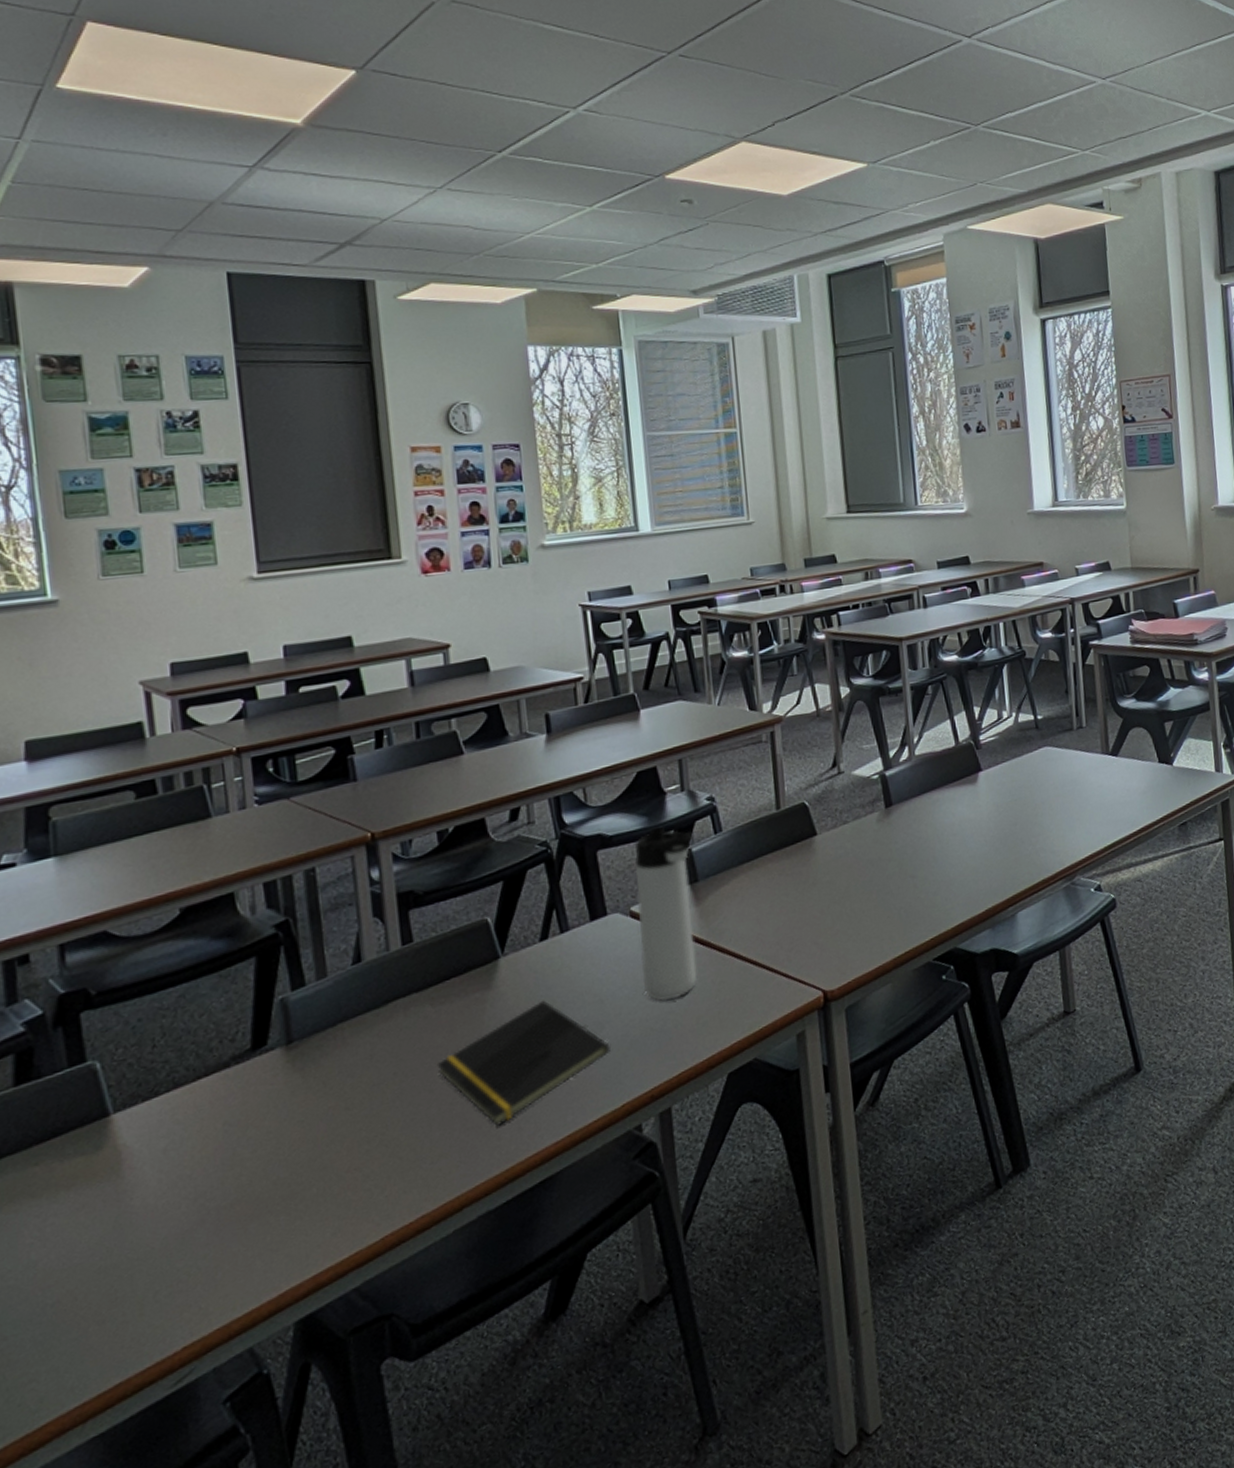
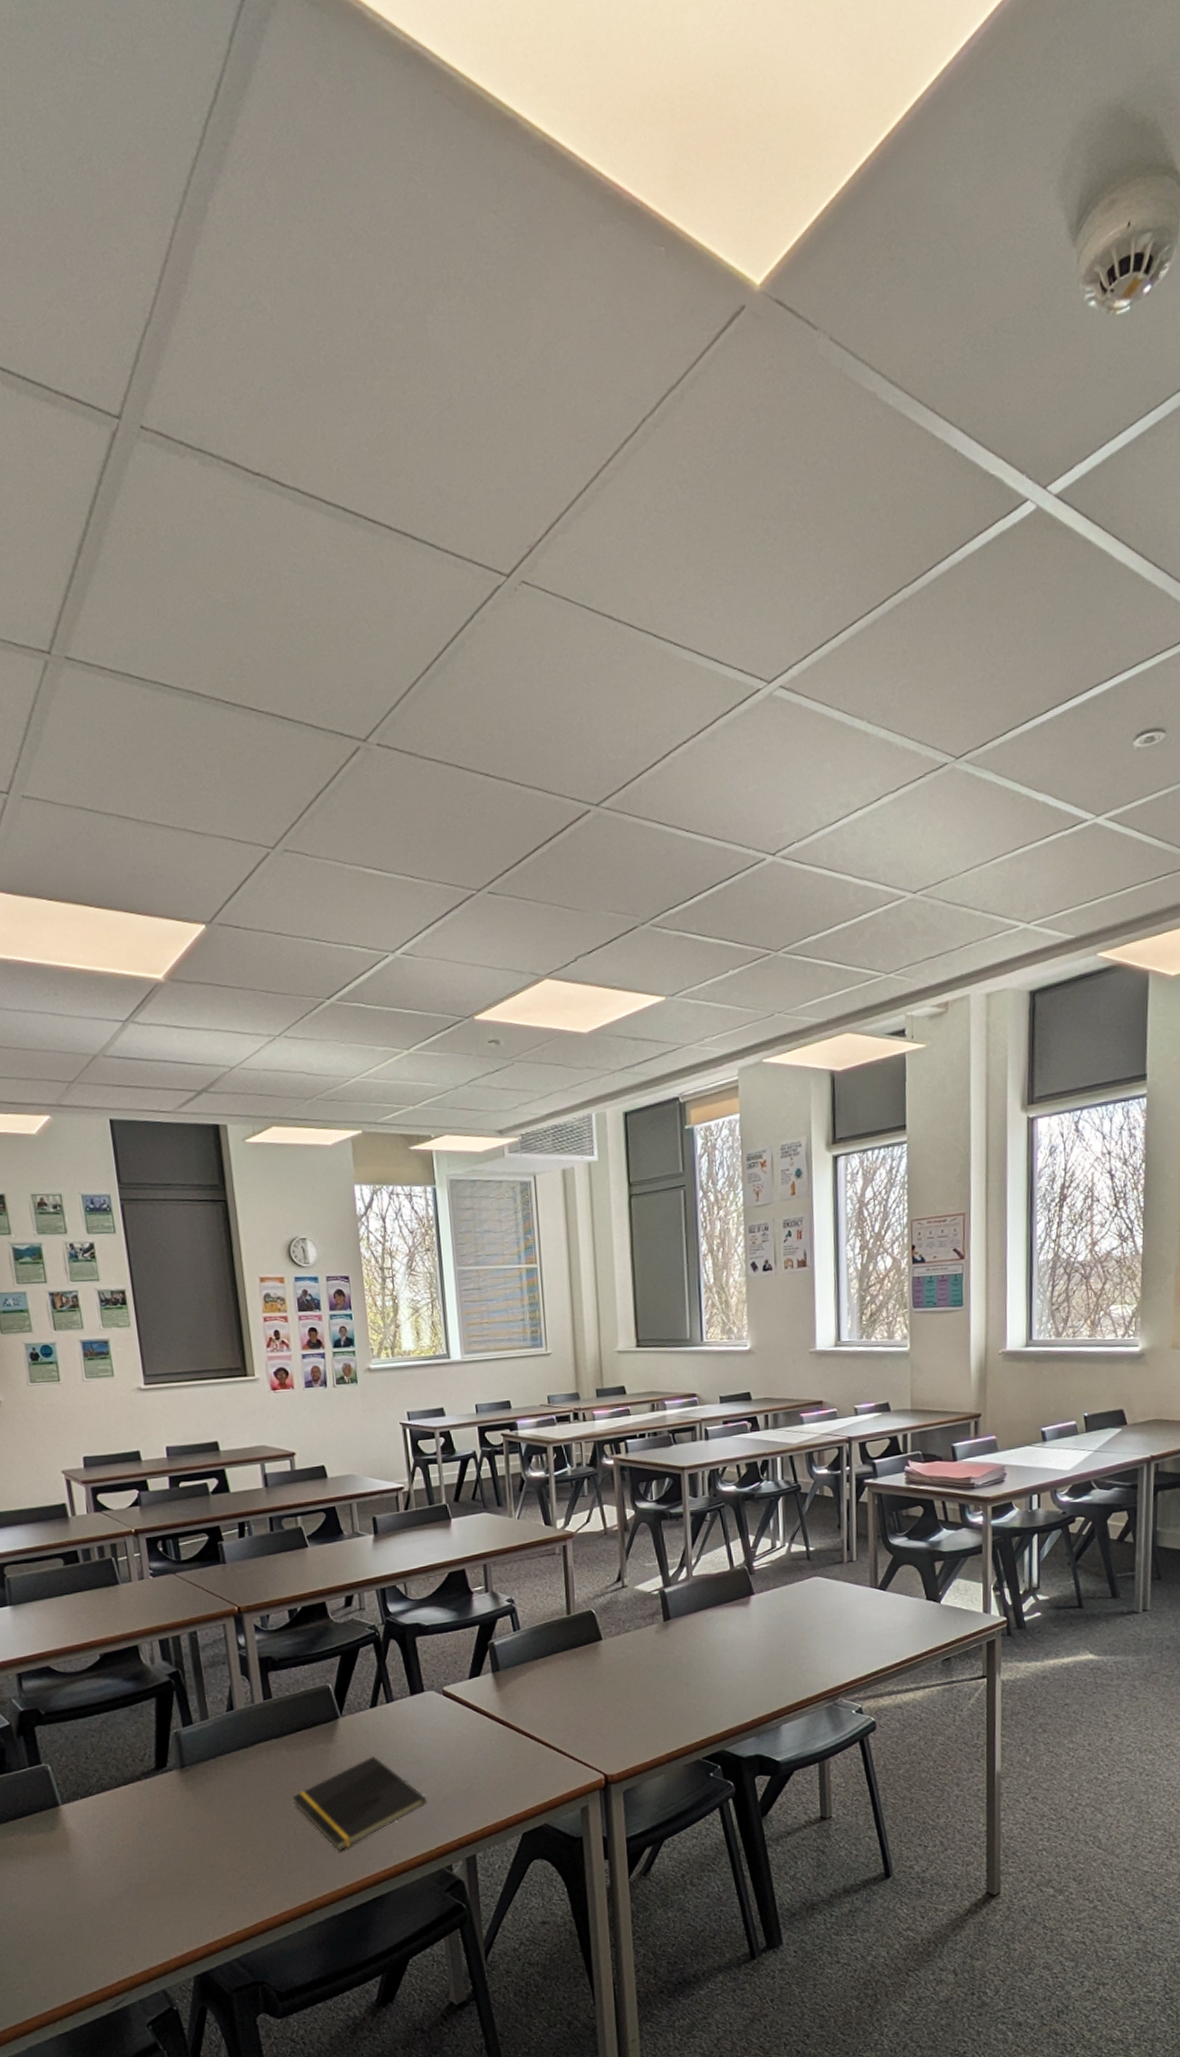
thermos bottle: present [634,826,698,1001] -> none [446,1621,498,1767]

